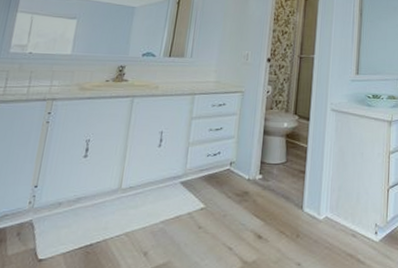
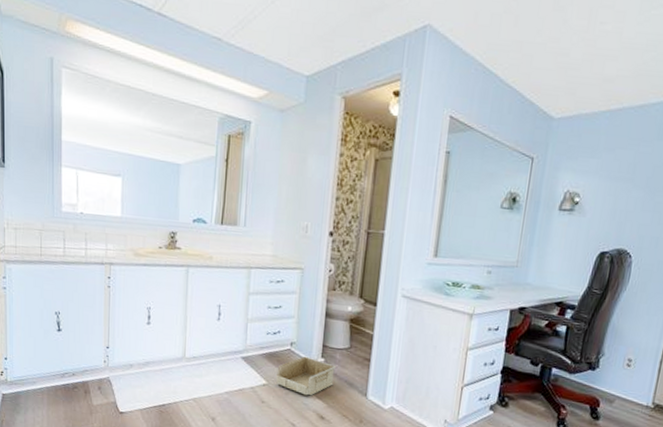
storage bin: none [214,174,274,215] -> present [276,356,336,396]

